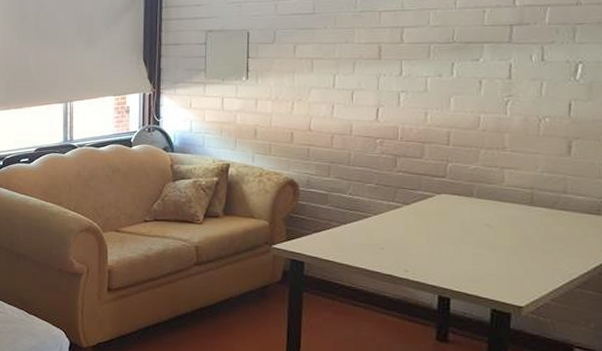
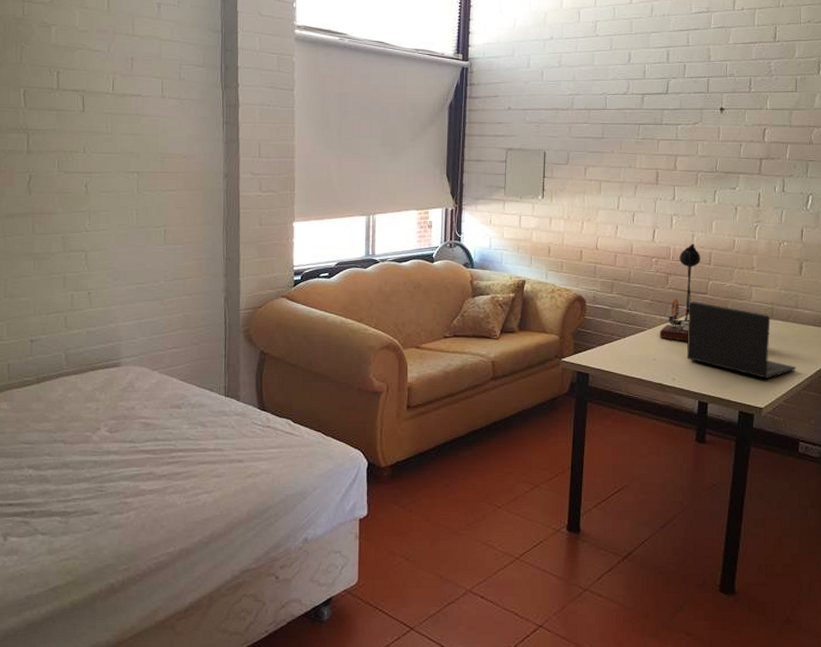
desk organizer: none [387,182,424,230] -> present [660,298,689,342]
desk lamp: none [398,122,437,212] -> present [668,244,701,326]
laptop: none [421,186,567,274] -> present [686,301,796,379]

